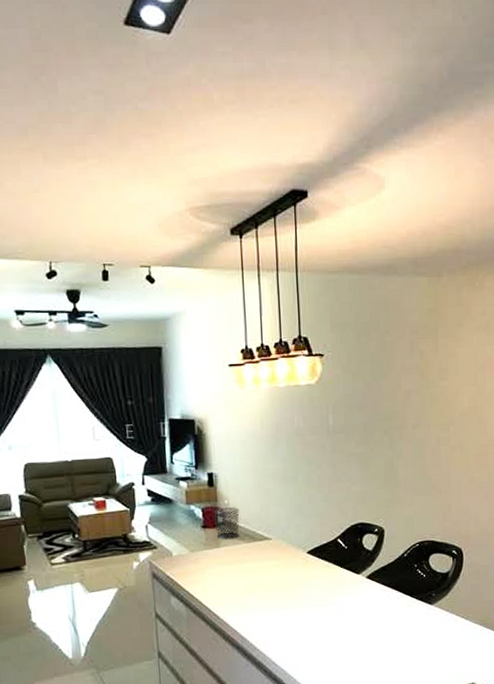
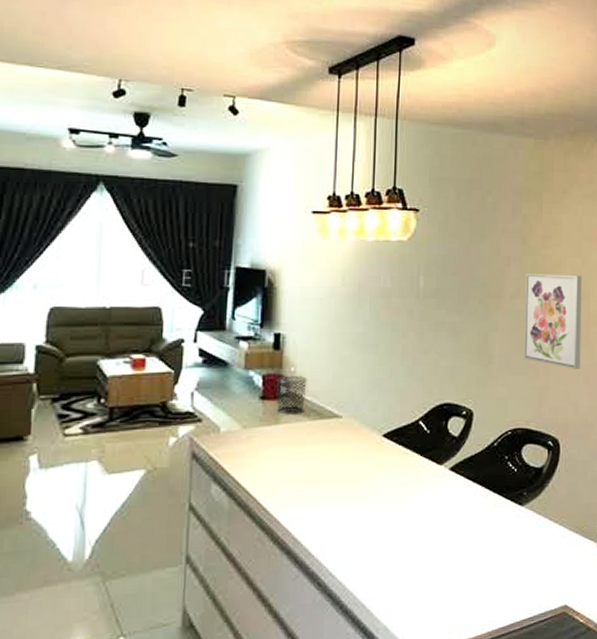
wall art: none [426,402,480,488] -> present [524,272,582,369]

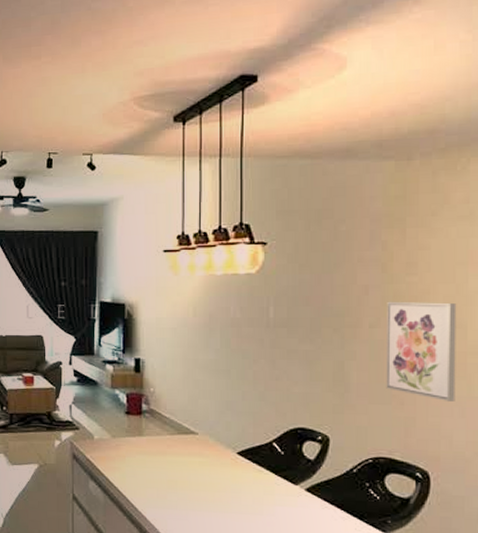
waste bin: present [276,376,307,415] -> none [138,396,165,429]

